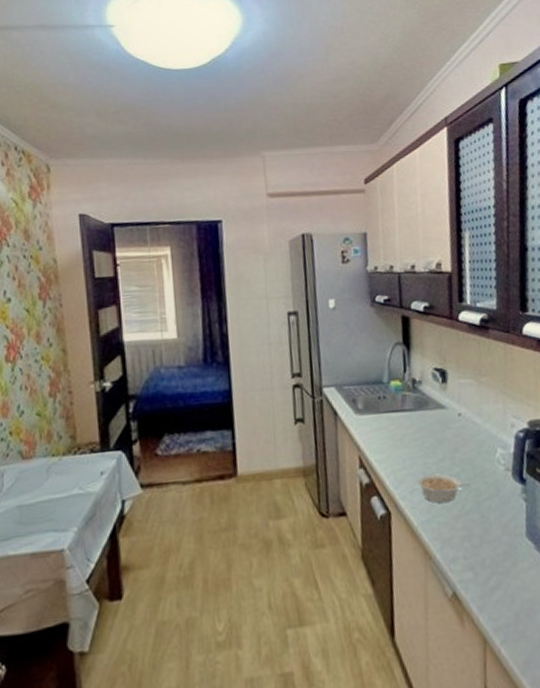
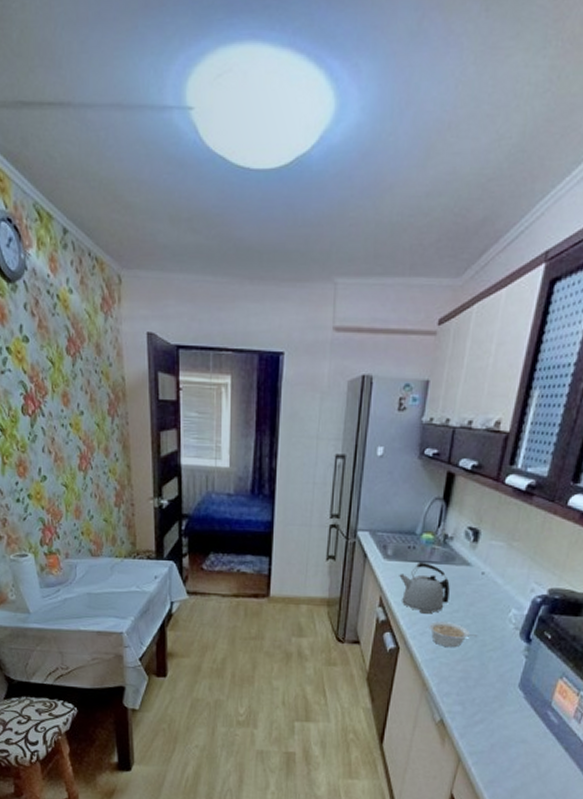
kettle: none [374,411,432,469] -> present [399,561,450,614]

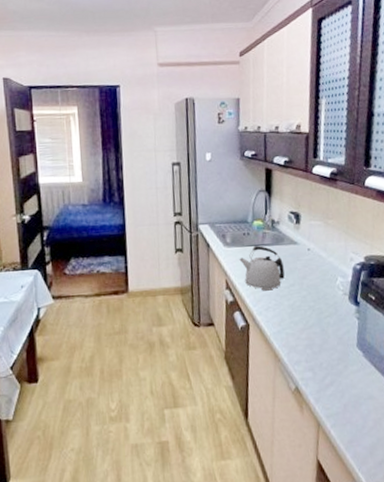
legume: present [429,621,478,648] -> none [271,295,315,319]

